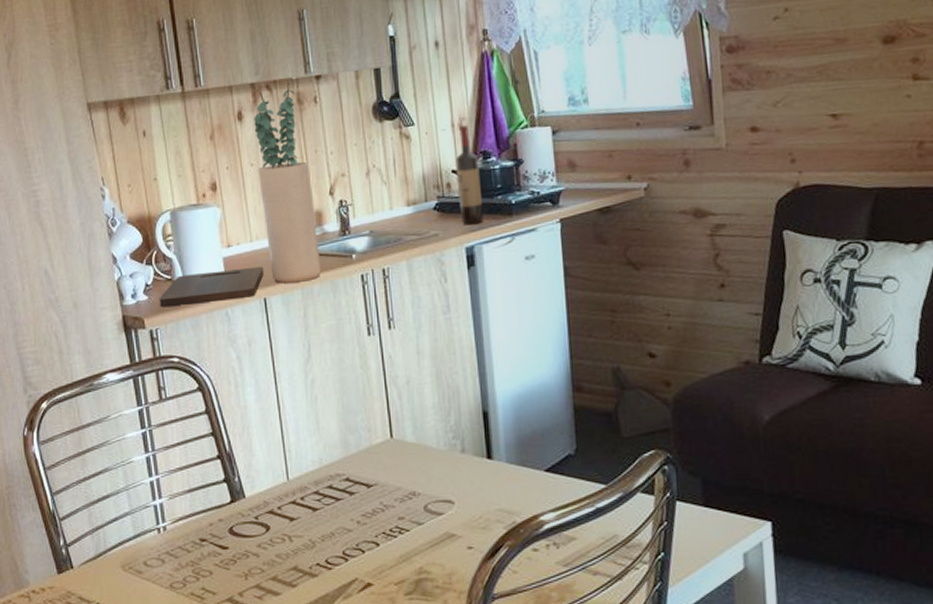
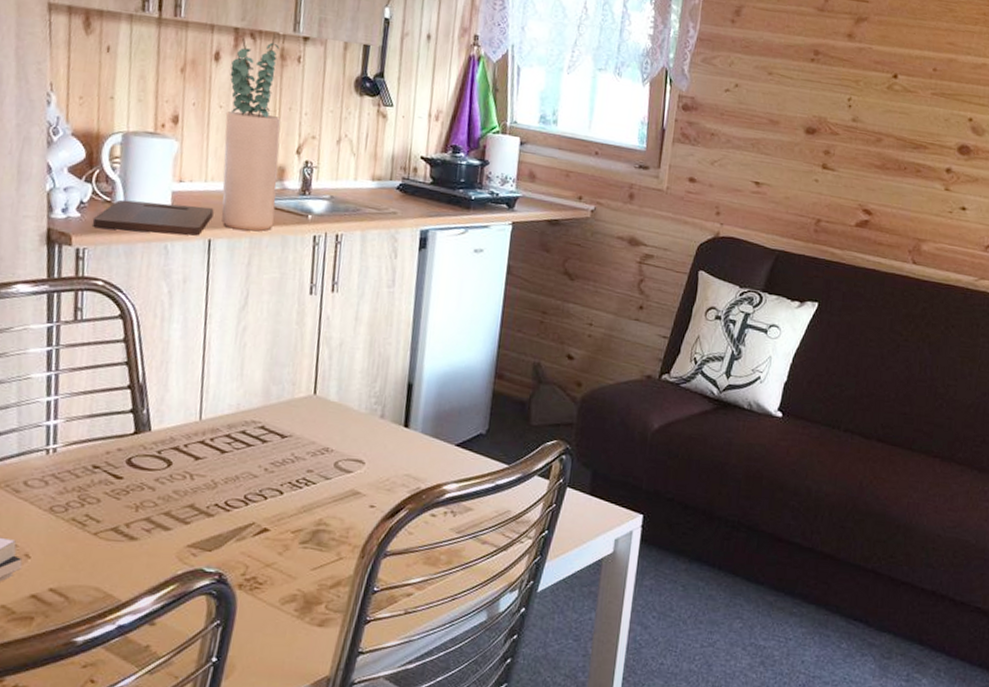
wine bottle: present [455,125,484,225] -> none [421,118,448,211]

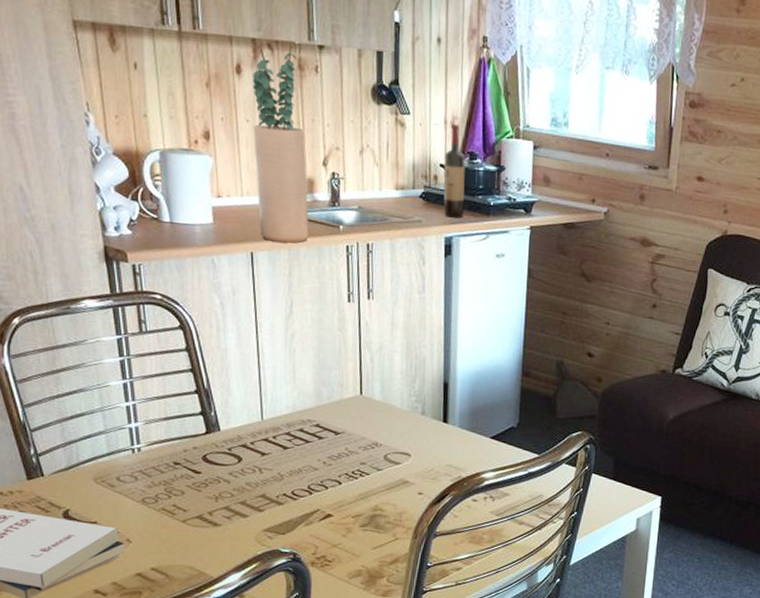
cutting board: present [92,199,214,236] -> none [143,216,253,249]
wine bottle: none [421,118,448,211] -> present [443,124,466,218]

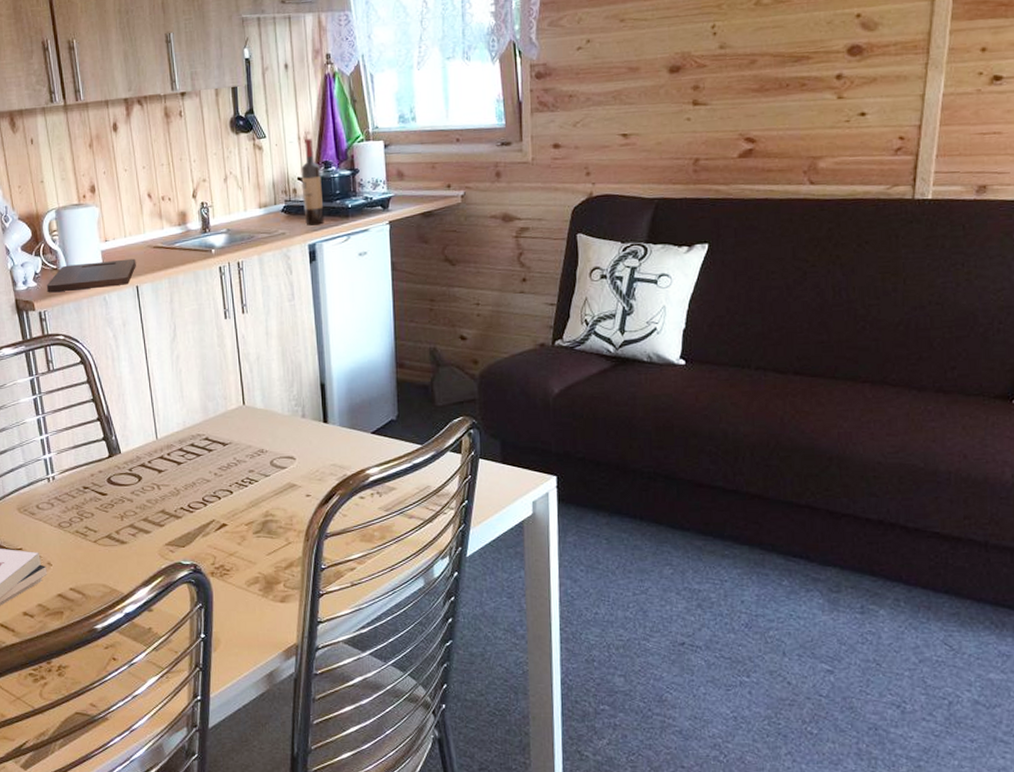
cutting board: none [143,216,253,249] -> present [46,258,136,293]
vase: present [252,42,309,243] -> none [127,95,186,274]

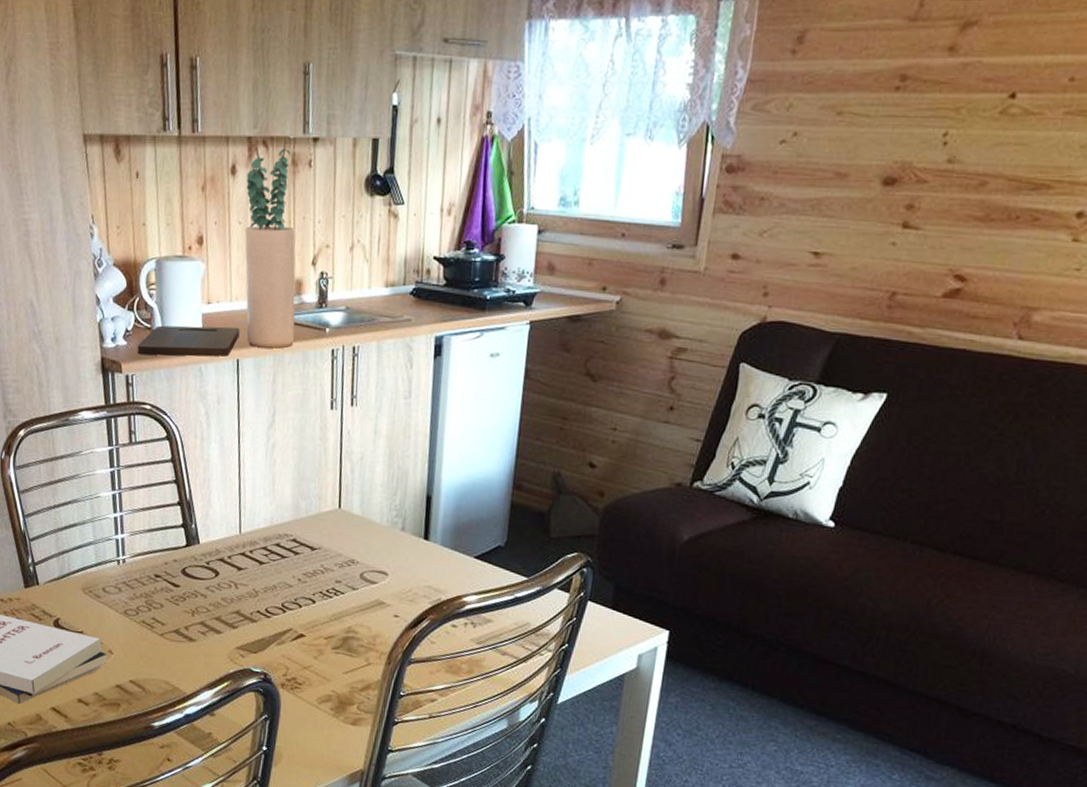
vase: none [127,95,186,274] -> present [244,137,296,349]
wine bottle: present [301,139,325,226] -> none [435,212,462,315]

